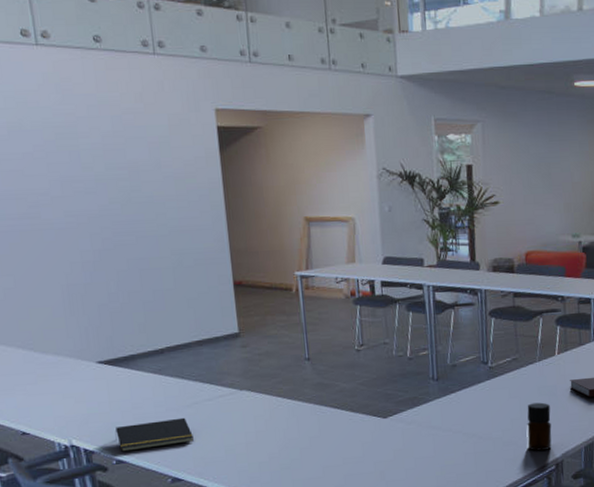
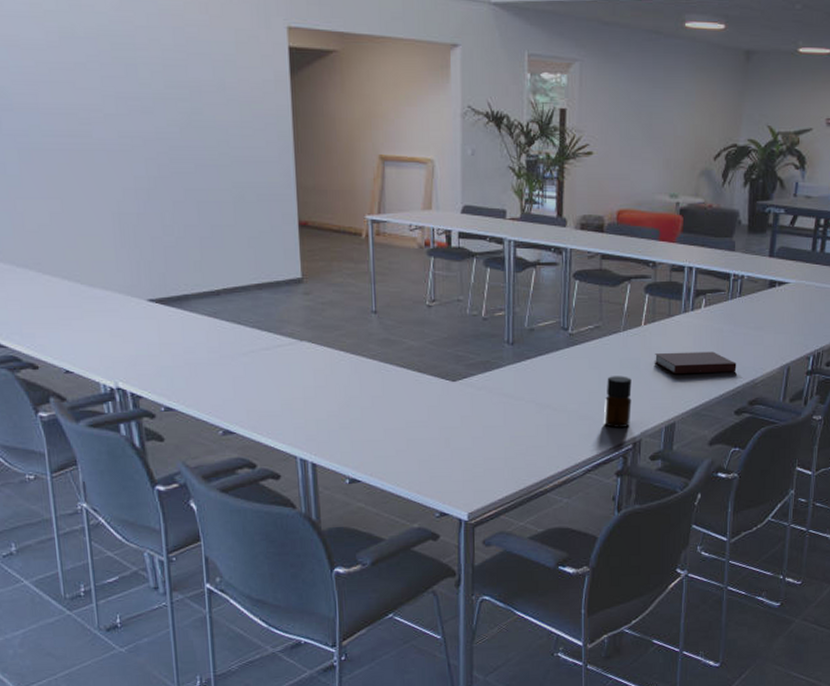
notepad: present [115,417,194,452] -> none [164,366,248,399]

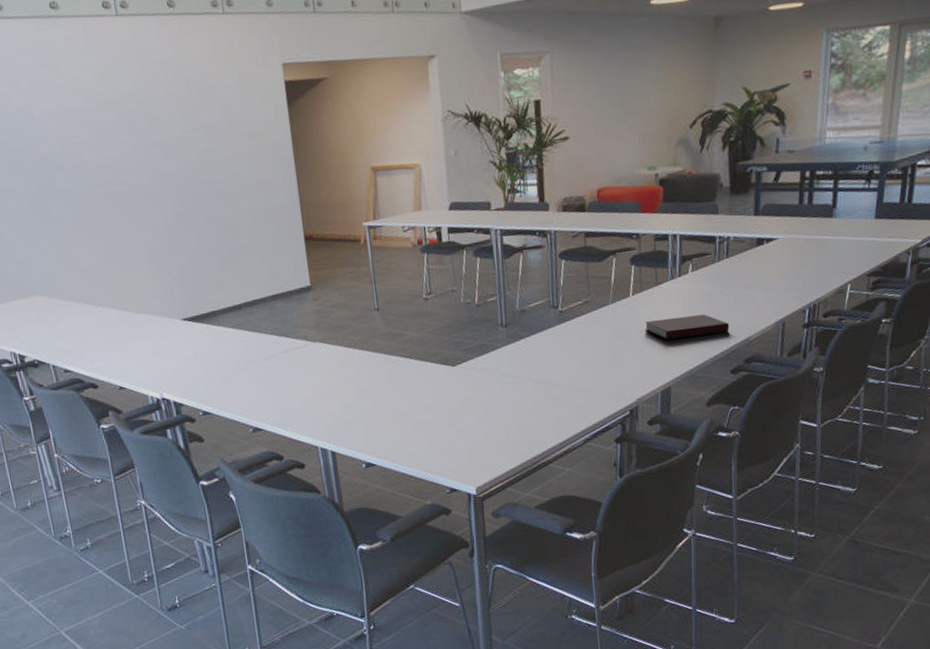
bottle: present [603,376,632,428] -> none [599,346,626,397]

